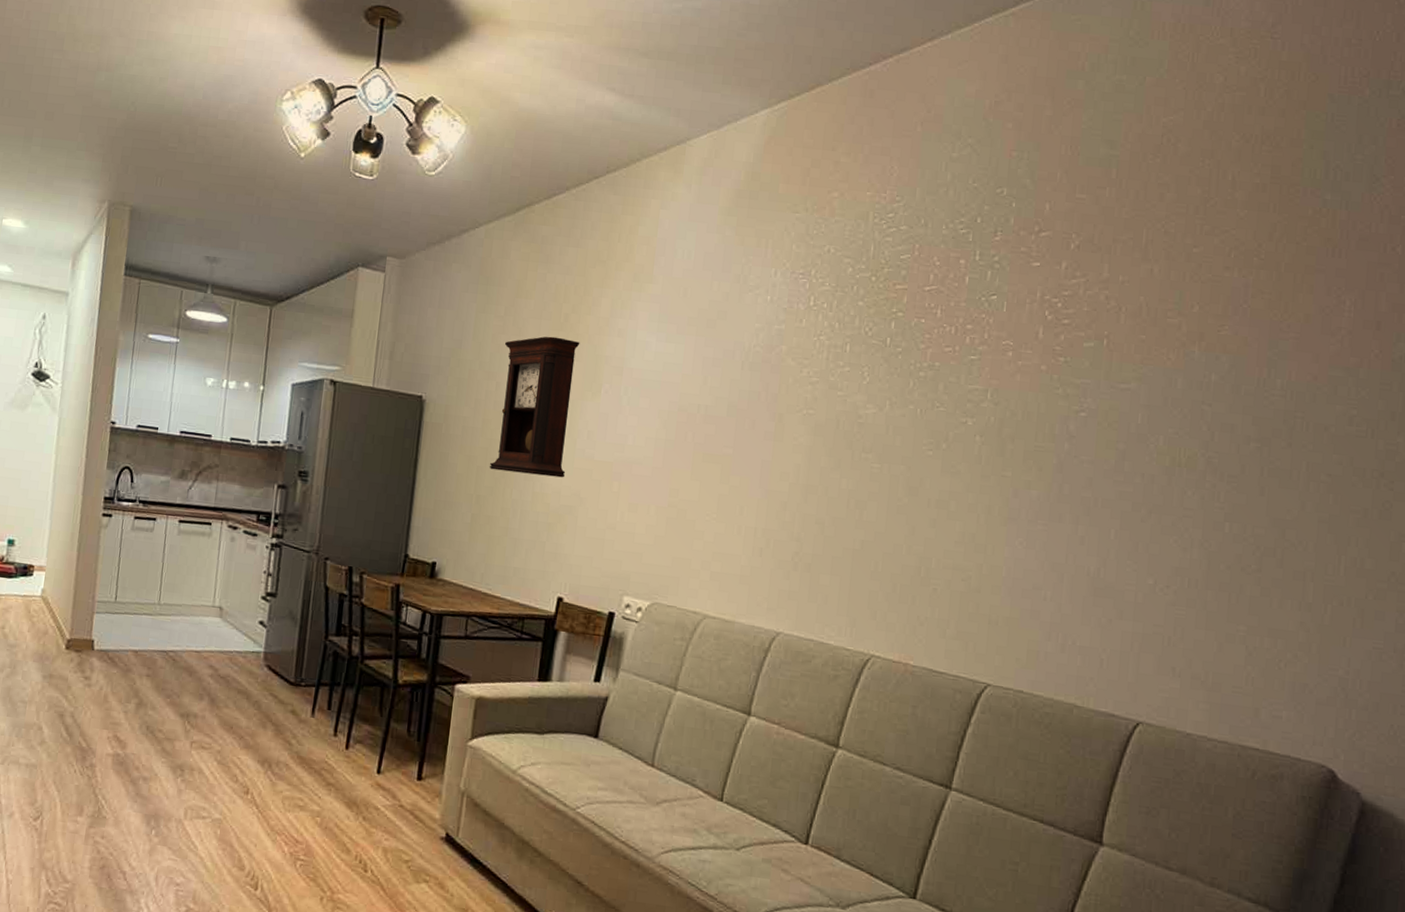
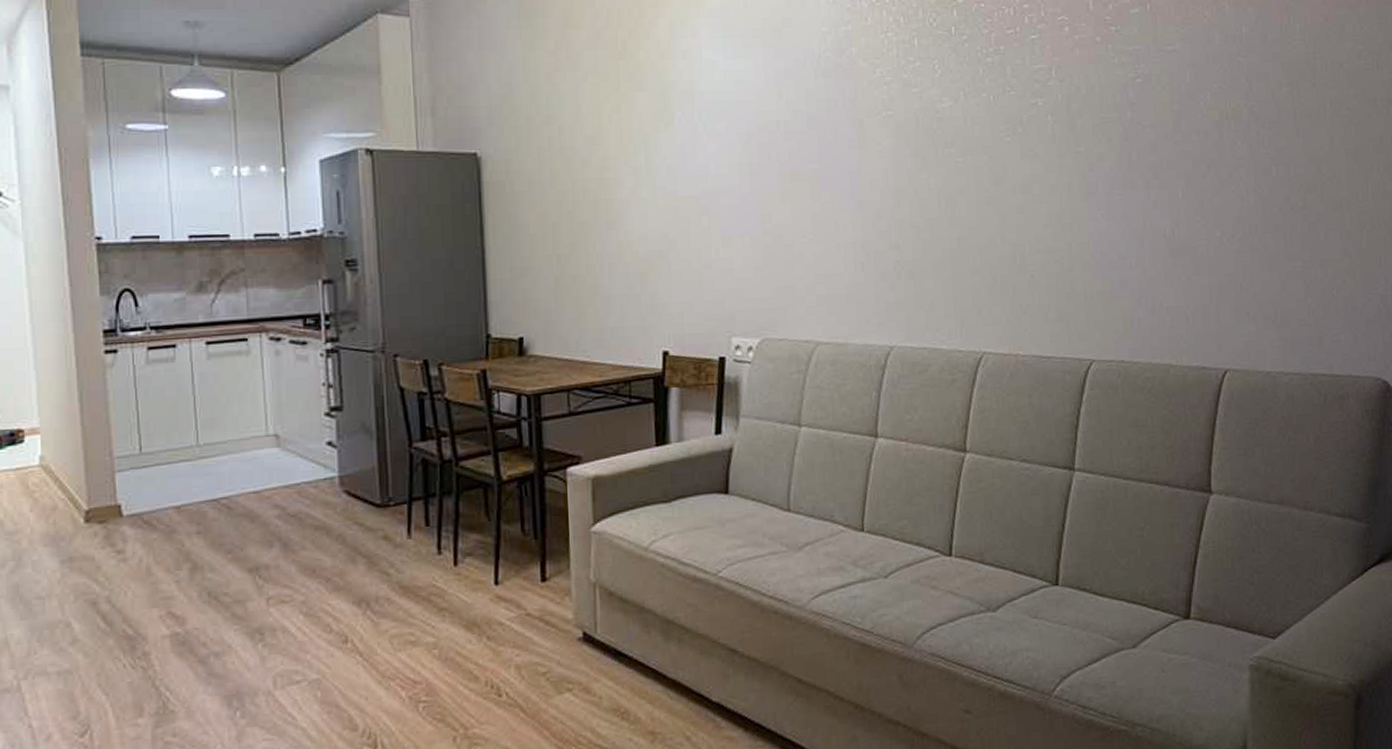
pendulum clock: present [489,336,580,478] -> none [561,67,650,224]

